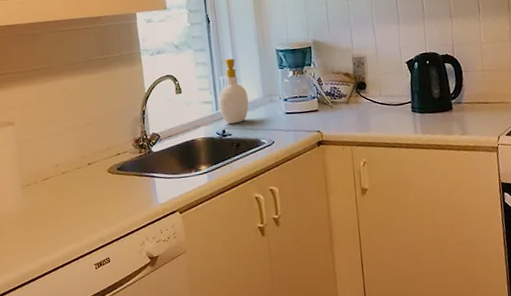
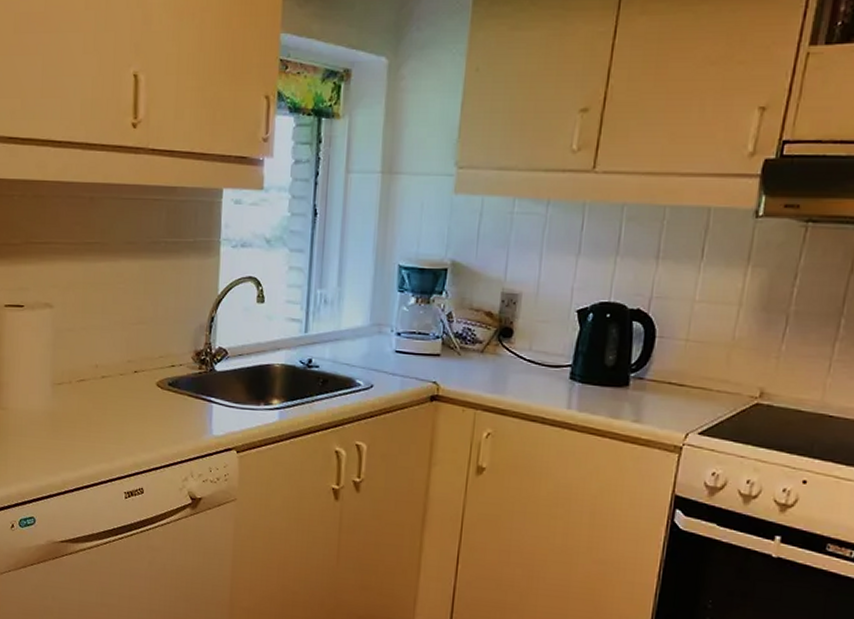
soap bottle: present [219,58,249,124] -> none [310,268,350,354]

